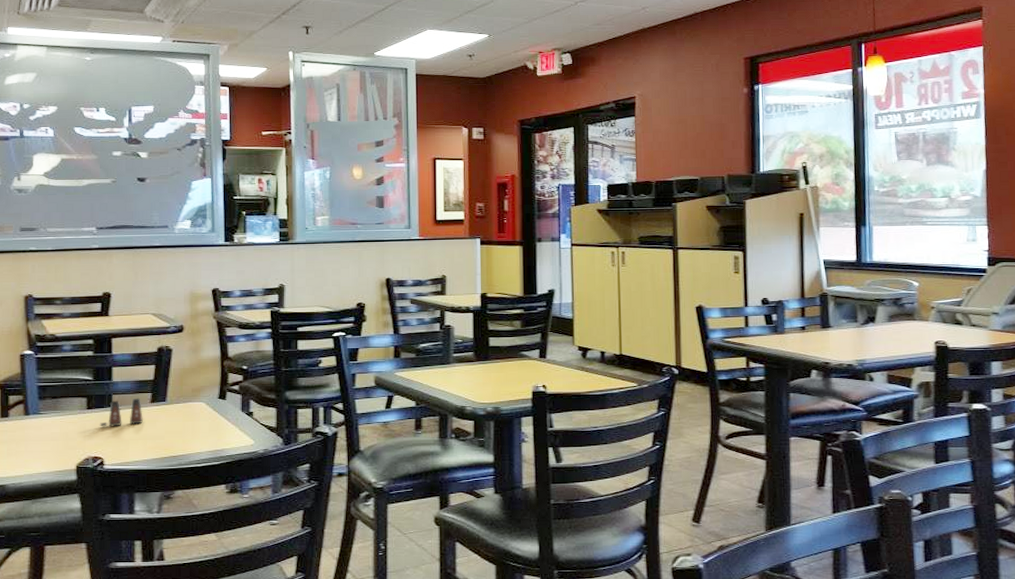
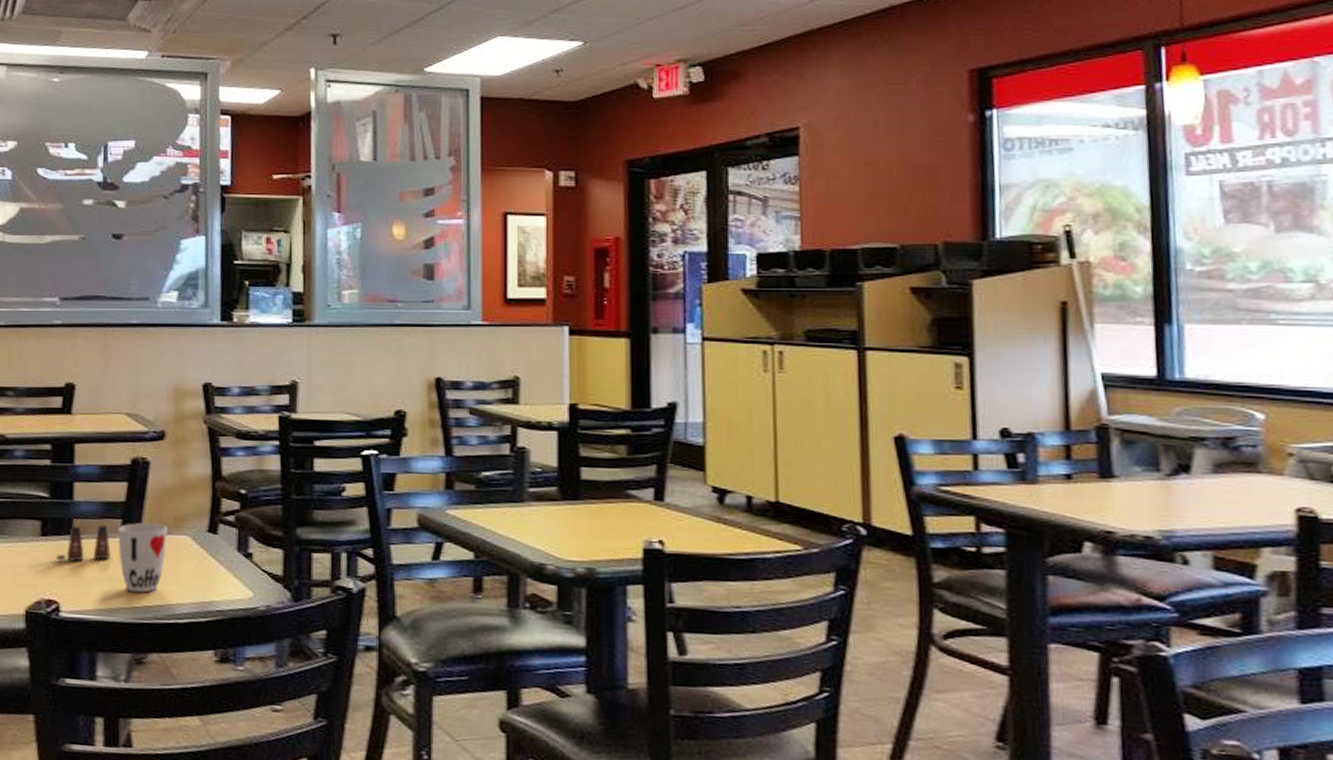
cup: none [149,395,187,447] -> present [118,523,167,593]

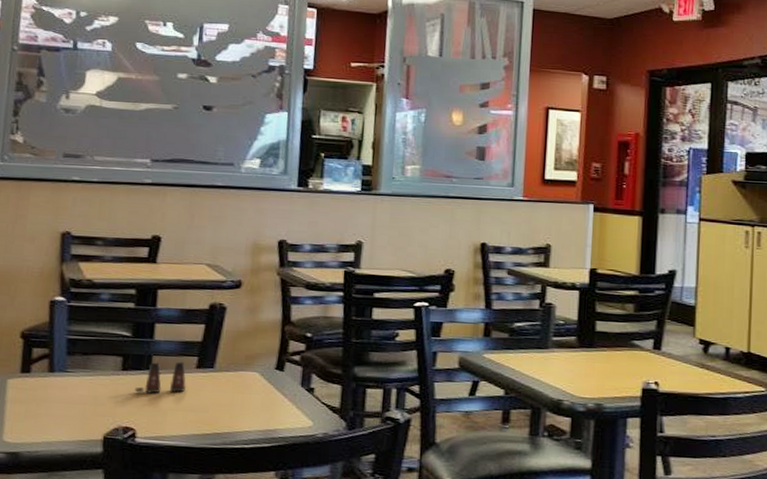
cup: present [118,523,167,593] -> none [193,360,239,422]

